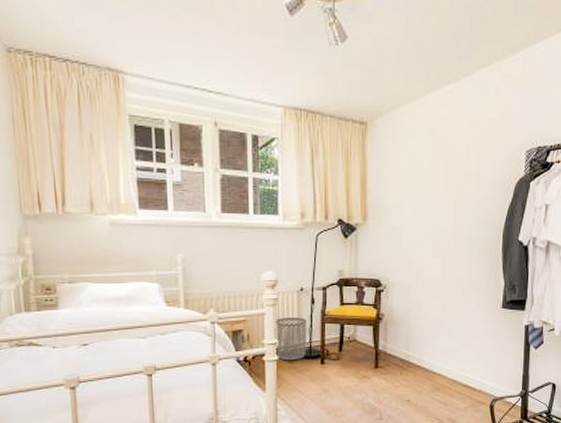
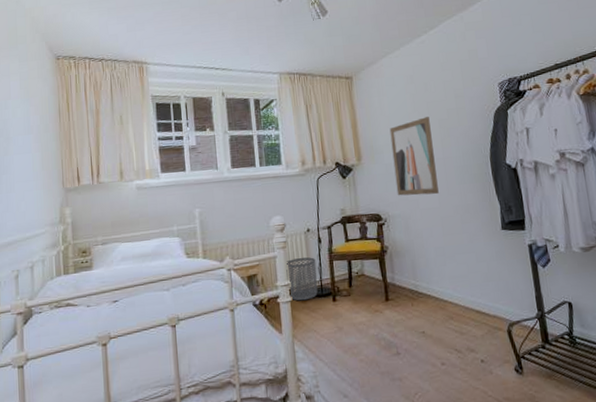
wall art: none [400,179,446,265] -> present [389,117,439,196]

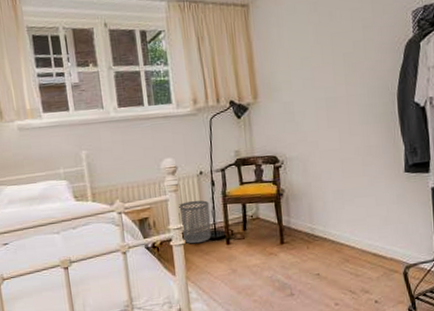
wall art: present [389,117,439,196] -> none [289,50,340,137]

